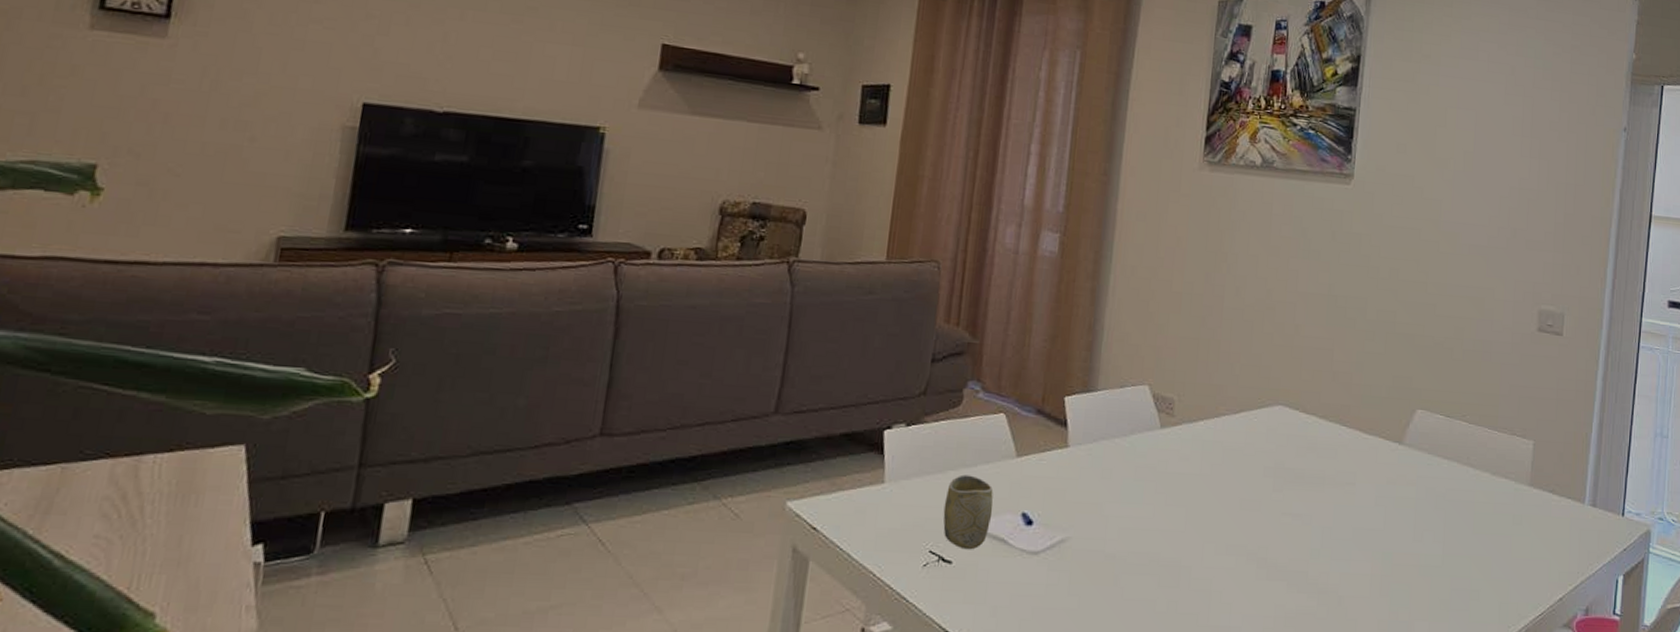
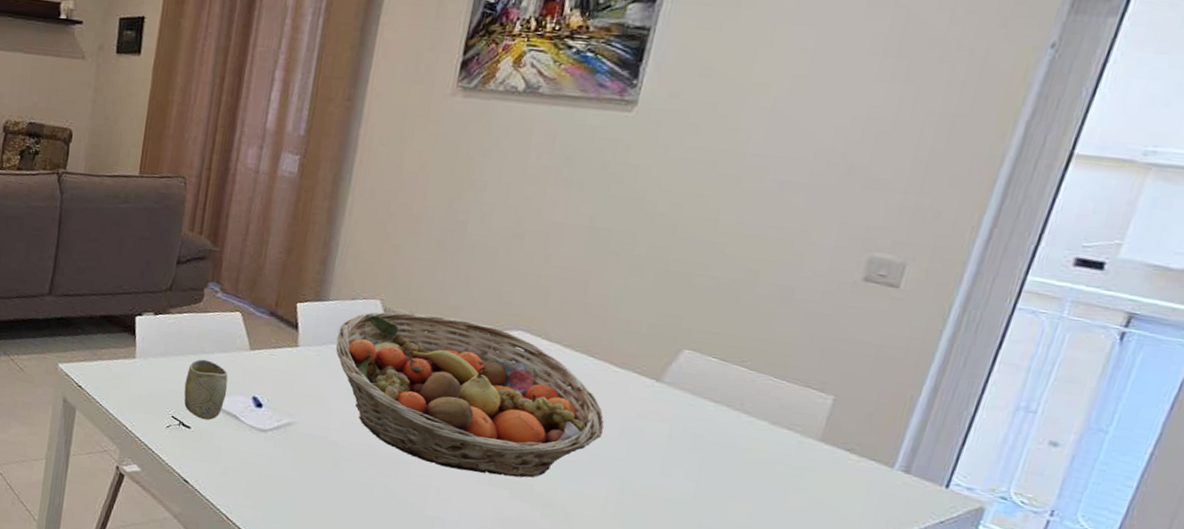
fruit basket: none [1107,396,1362,567] -> present [336,311,604,478]

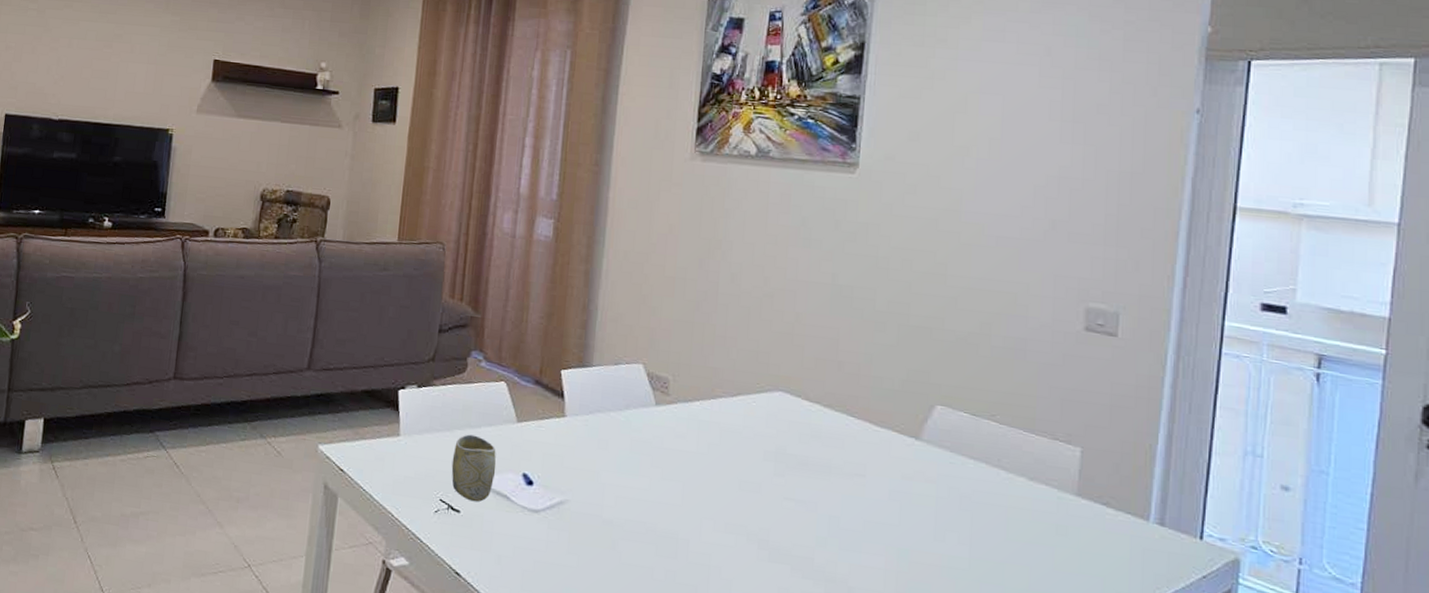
fruit basket: present [336,311,604,478] -> none [603,376,874,551]

